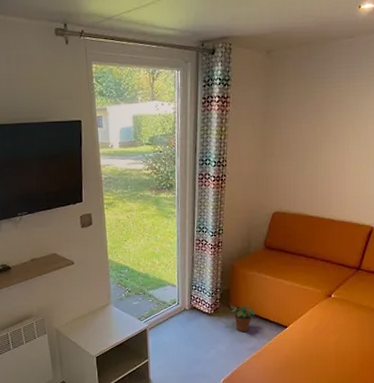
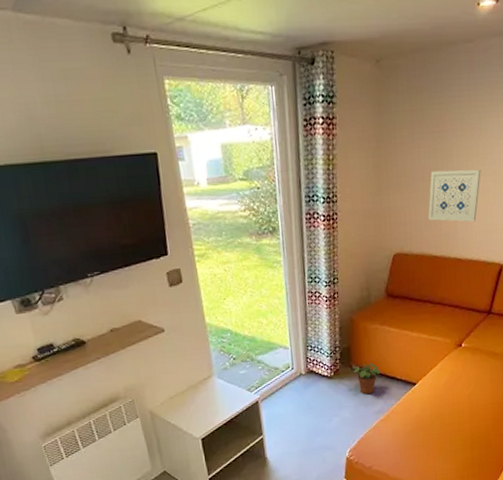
wall art: none [305,143,356,188] -> present [428,169,481,222]

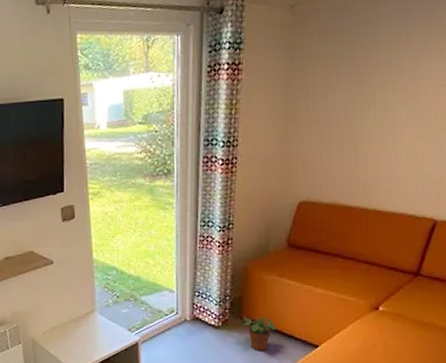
wall art: present [428,169,481,222] -> none [342,113,412,171]

